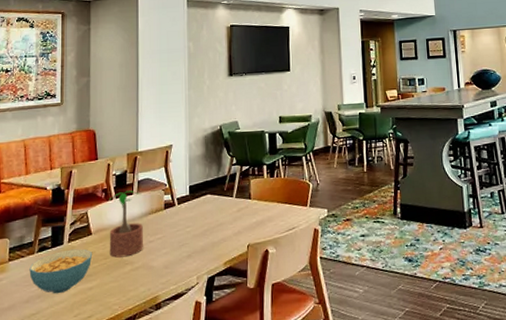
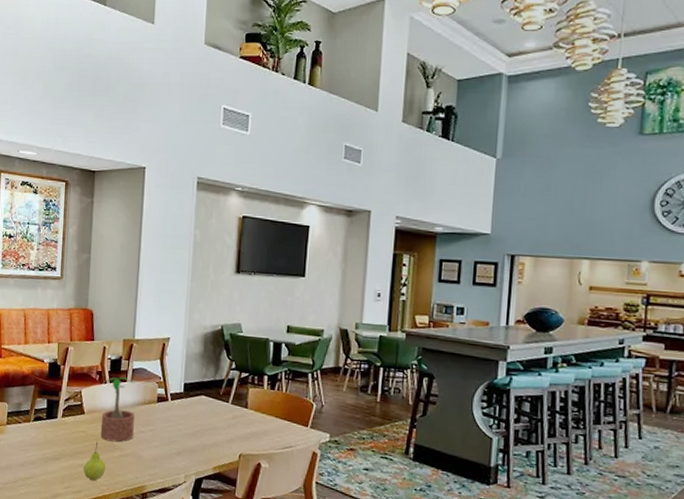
cereal bowl: present [29,248,93,294] -> none [25,424,85,464]
fruit: none [94,261,117,303] -> present [83,442,106,481]

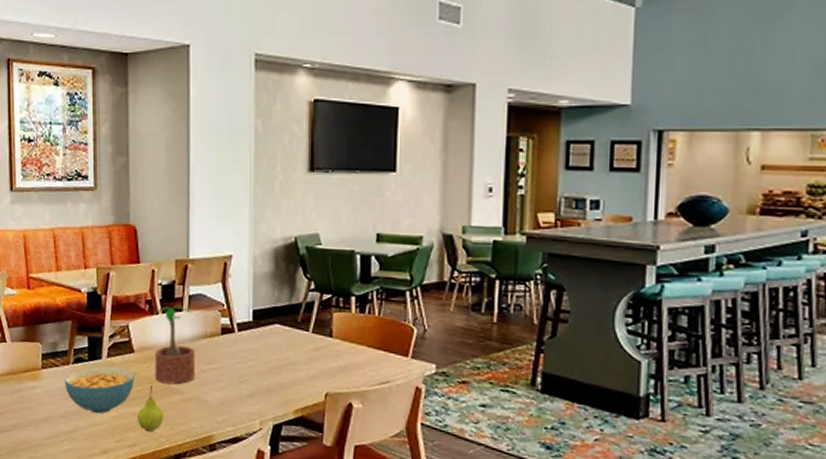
cereal bowl: none [25,424,85,464] -> present [65,366,136,414]

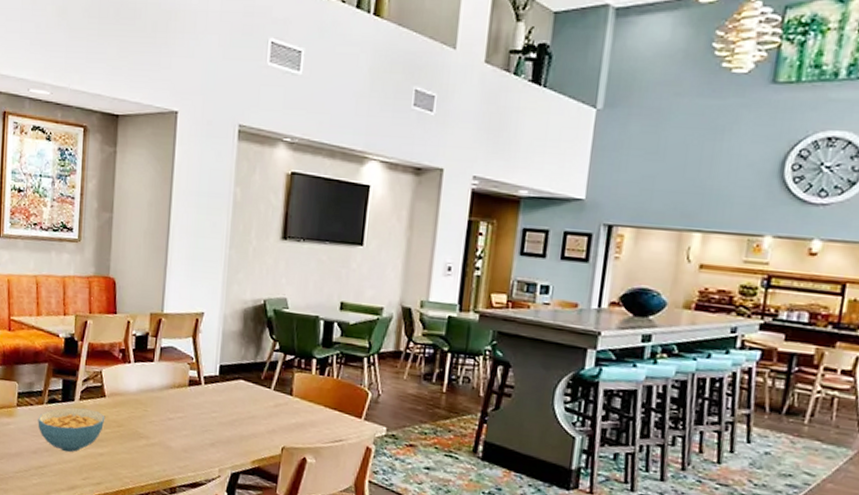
fruit: present [137,385,165,433] -> none [104,429,130,473]
potted plant: present [154,306,195,385] -> none [123,356,164,430]

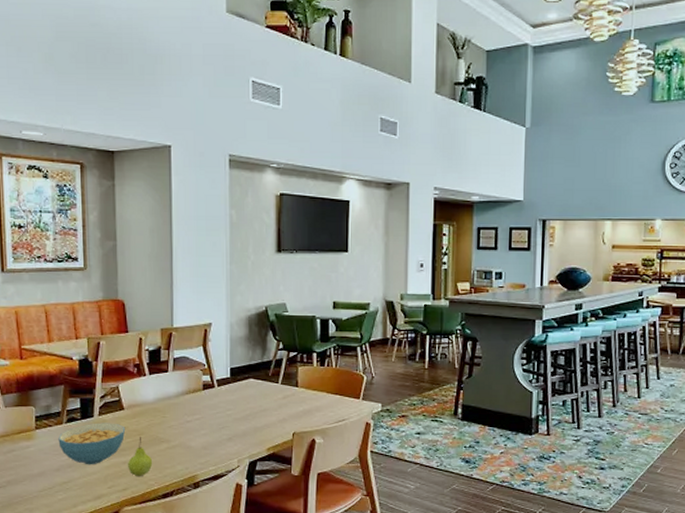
fruit: none [104,429,130,473] -> present [128,437,153,477]

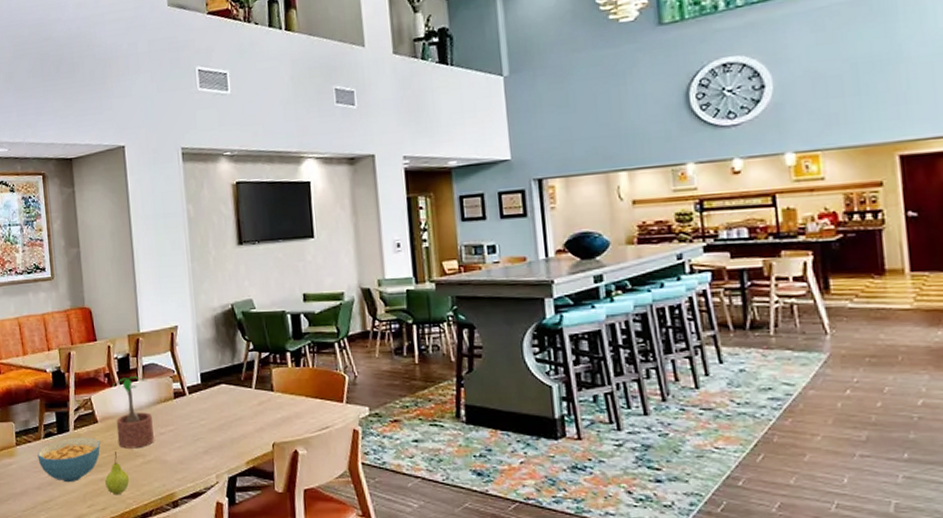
potted plant: none [142,368,180,435] -> present [113,376,154,449]

